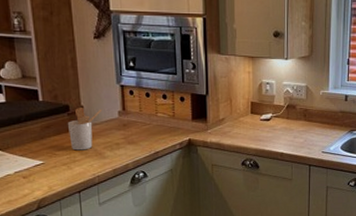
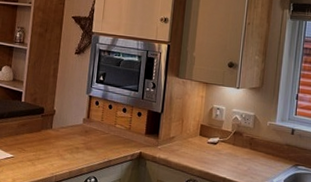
utensil holder: present [68,106,103,151] -> none [38,110,71,150]

